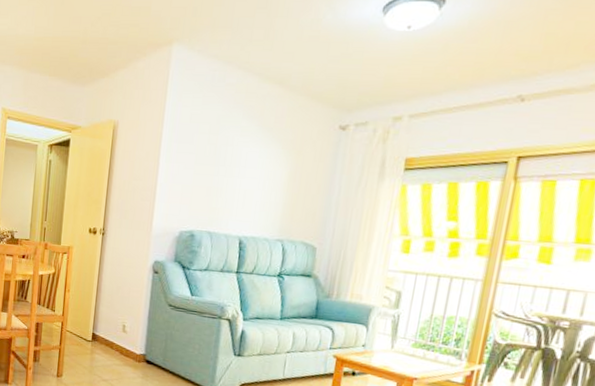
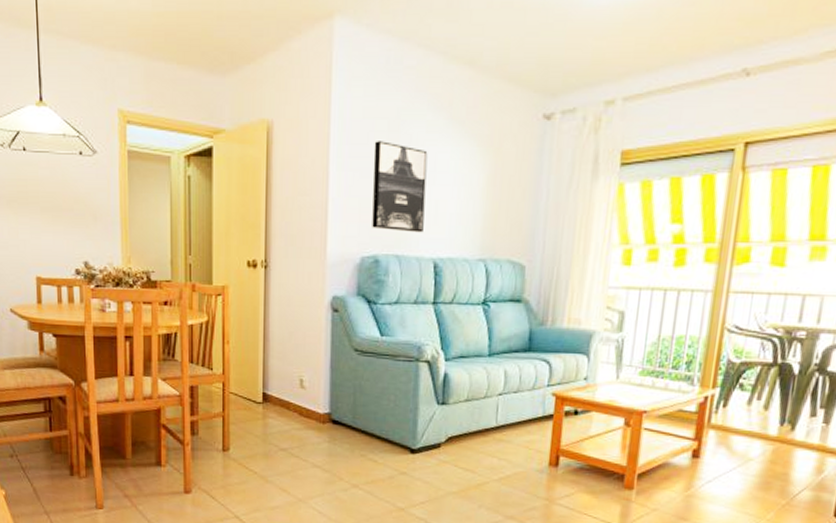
wall art: none [190,141,241,215] -> present [372,141,428,233]

